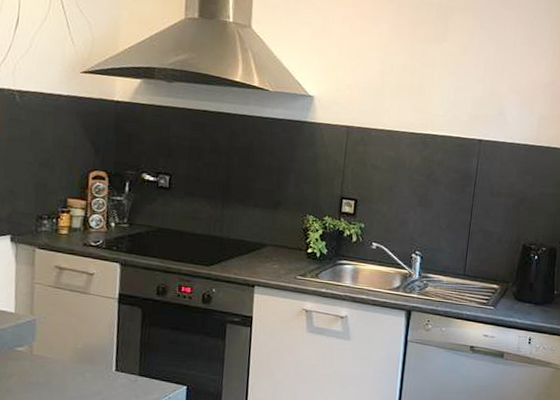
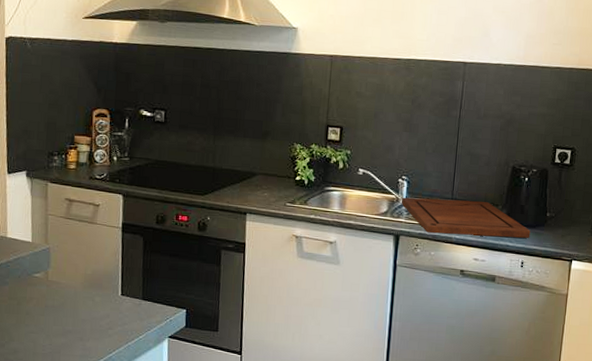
cutting board: none [413,272,539,315] -> present [401,197,531,238]

